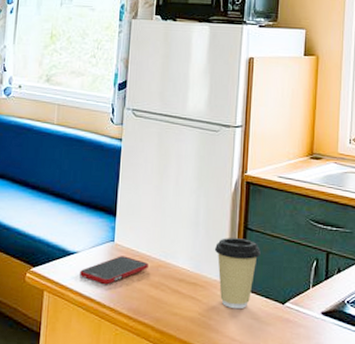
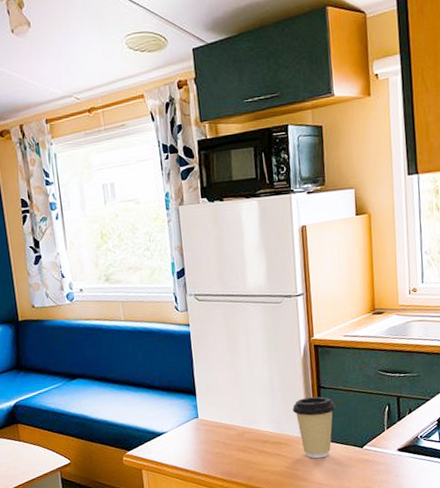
cell phone: present [80,256,148,285] -> none [172,428,234,456]

